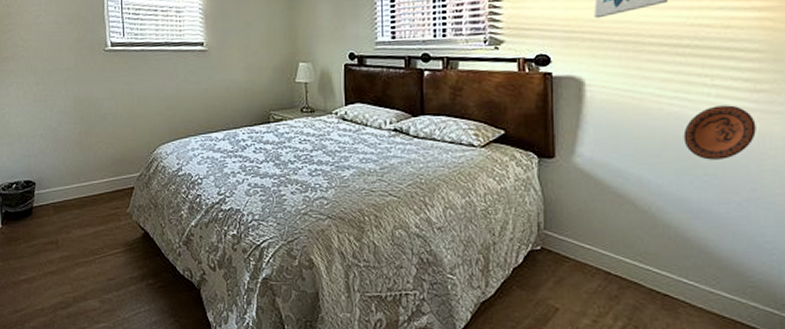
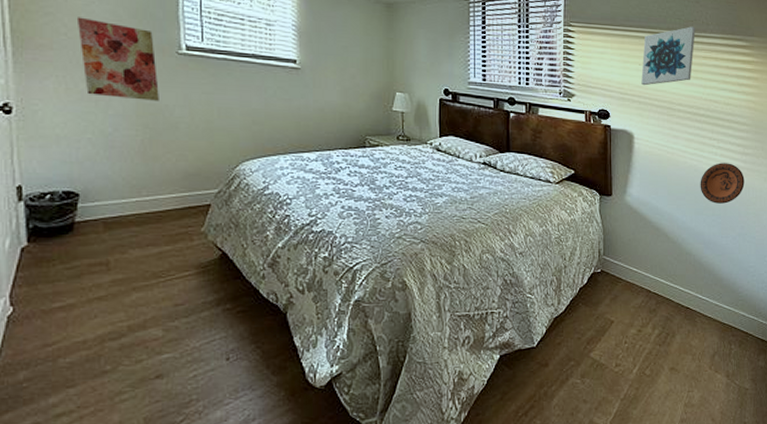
wall art: none [29,29,91,97] -> present [76,17,159,101]

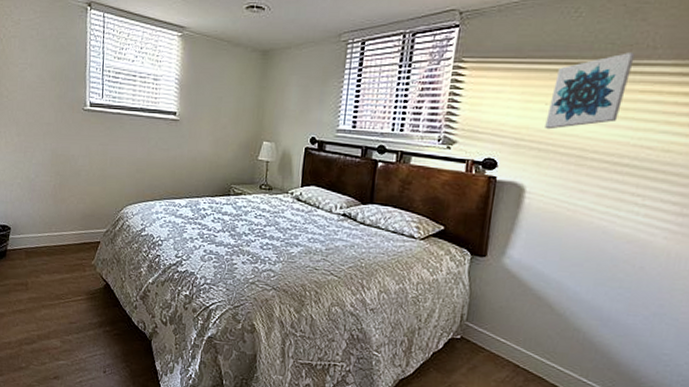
wall art: present [76,17,159,101] -> none [14,82,68,152]
decorative plate: present [700,163,745,204] -> none [606,224,676,275]

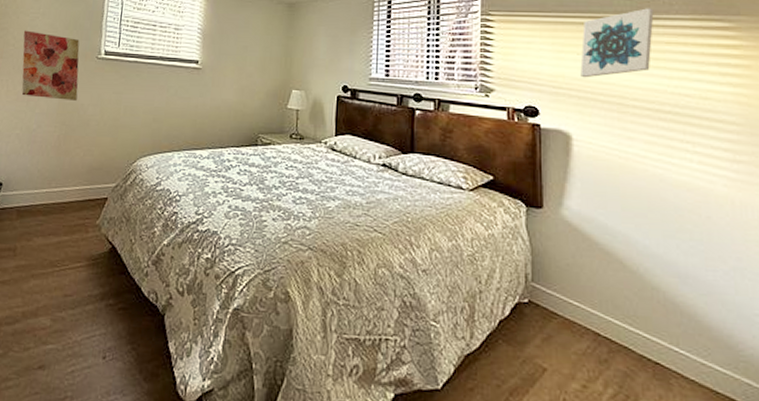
wall art: none [14,82,68,152] -> present [21,30,80,101]

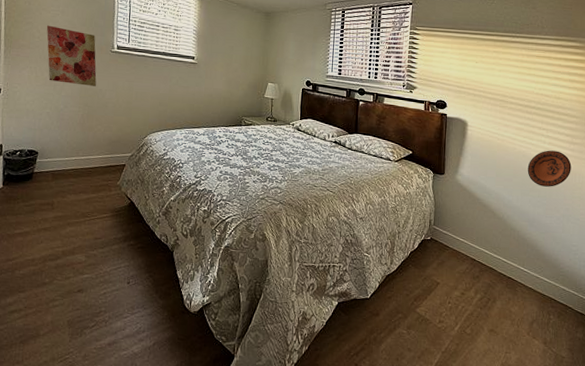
wall art: present [580,8,654,78] -> none [477,29,531,81]
decorative plate: none [668,172,739,226] -> present [527,150,572,187]

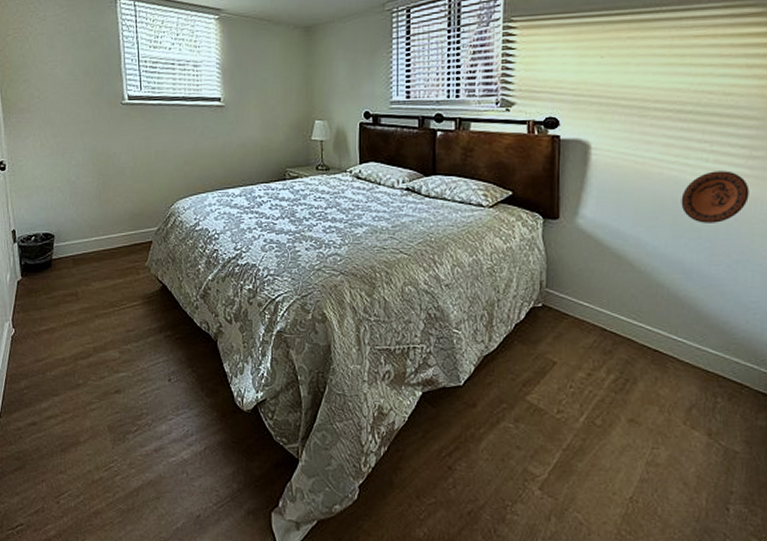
wall art: present [46,25,97,86] -> none [45,80,109,150]

